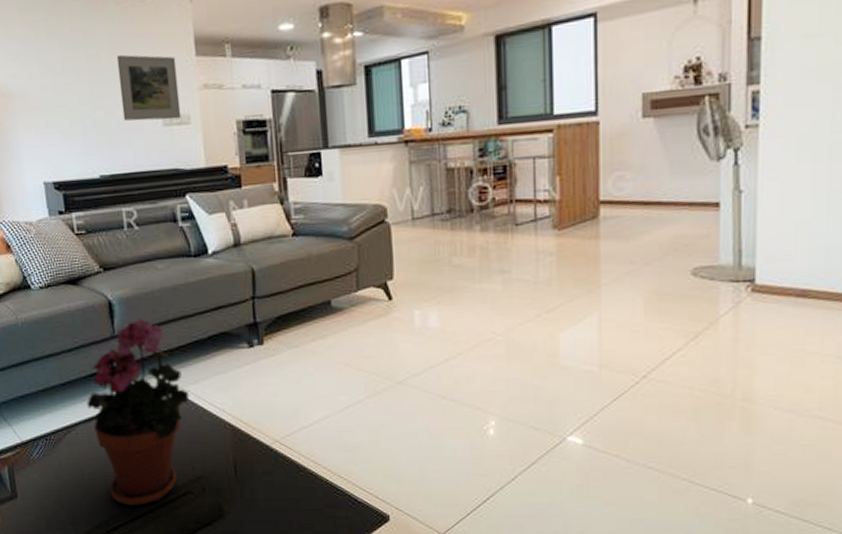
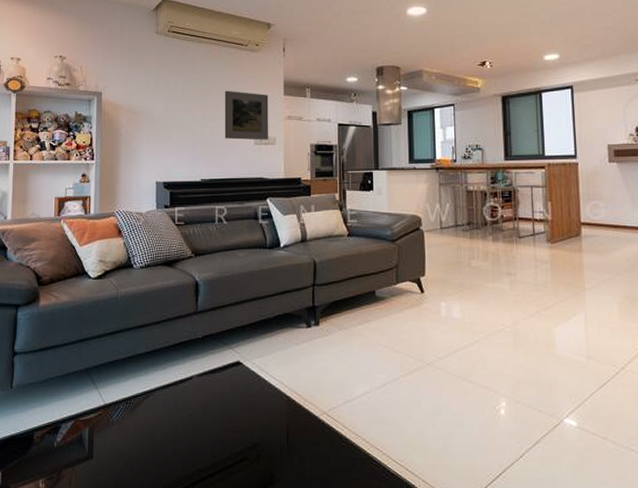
potted plant: present [87,318,190,506] -> none [166,298,254,470]

